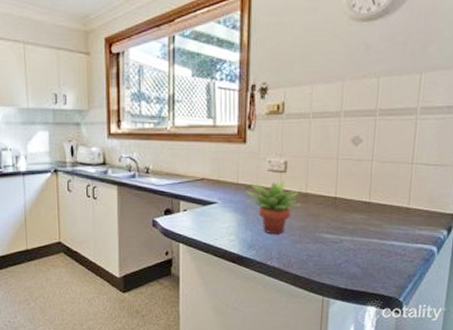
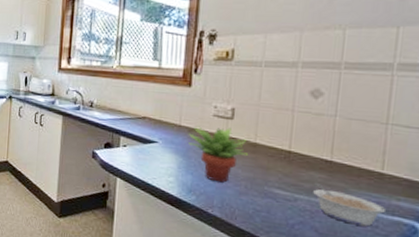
legume: none [355,223,411,256] -> present [313,182,385,227]

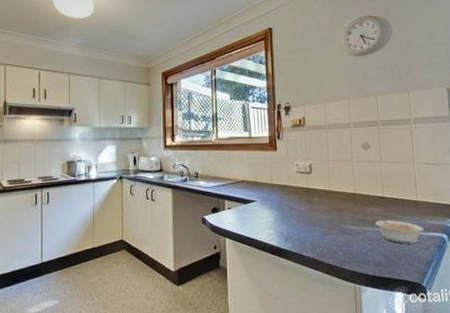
succulent plant: present [188,124,252,183] -> none [279,181,327,228]

